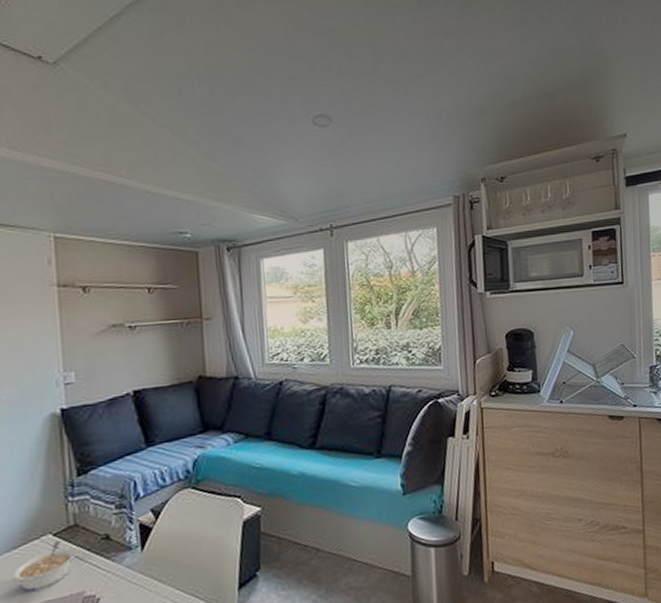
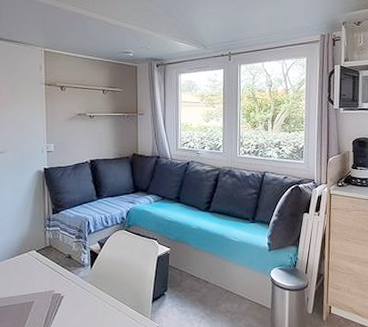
legume: present [11,541,77,592] -> none [10,256,50,287]

